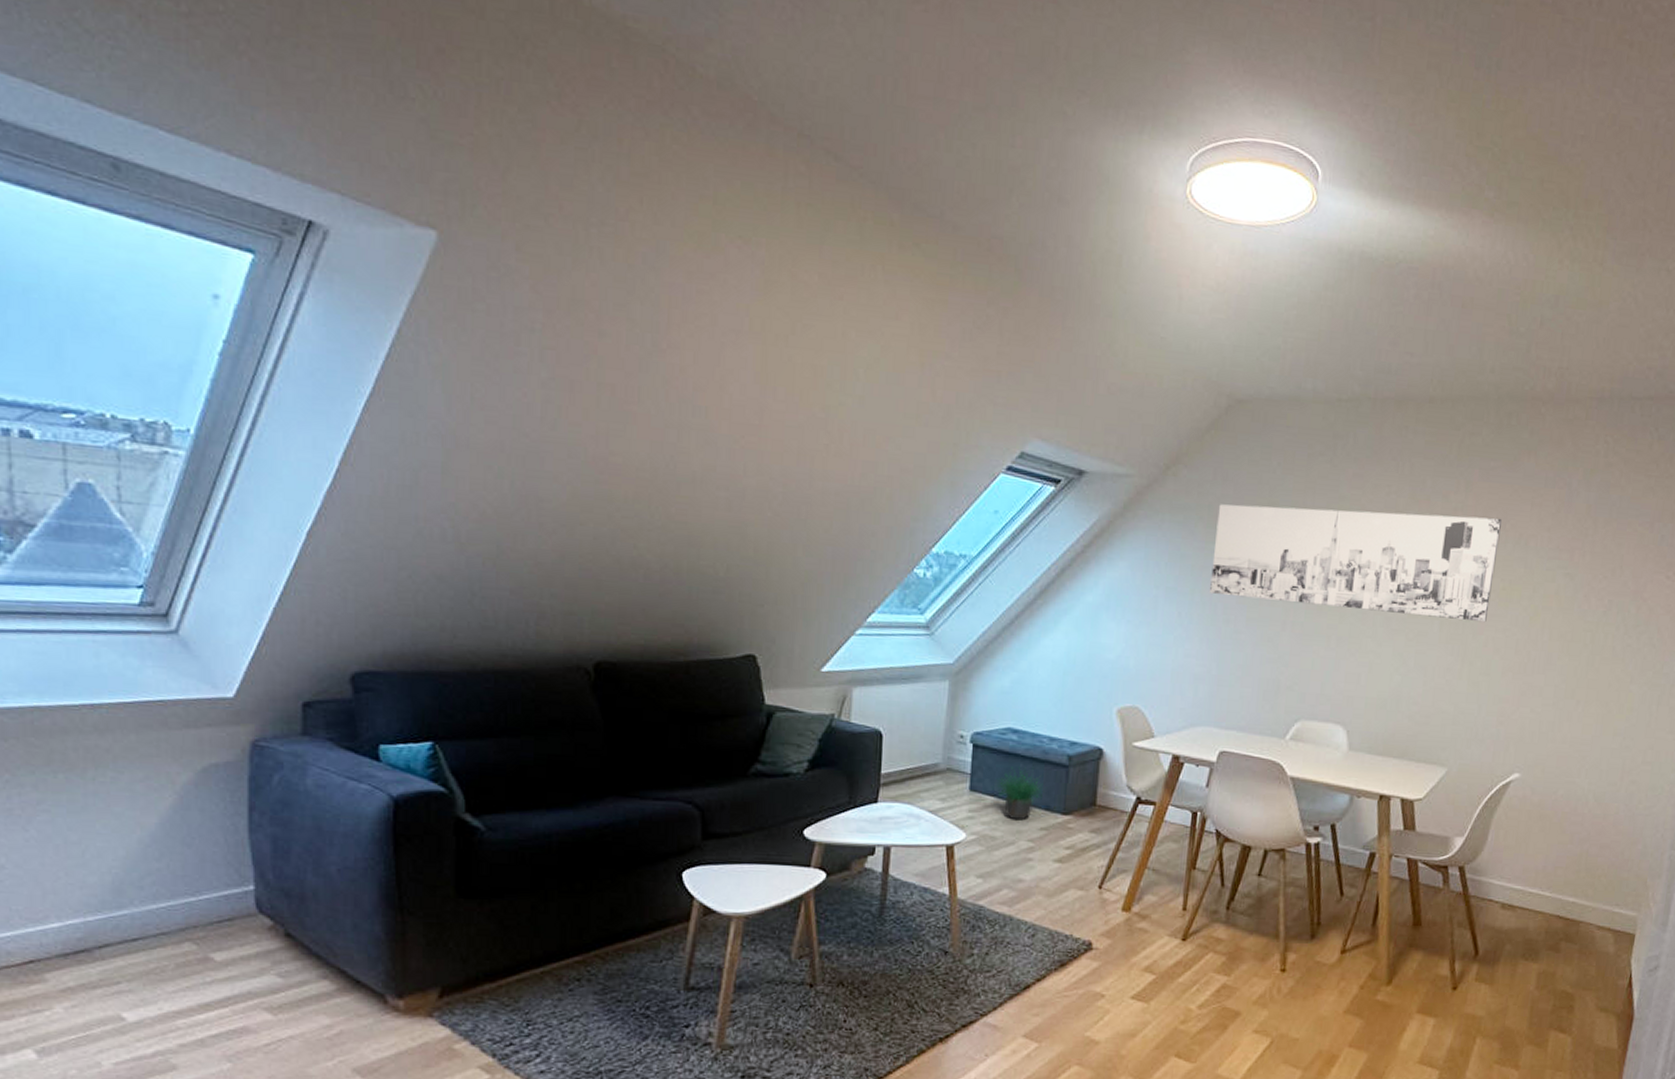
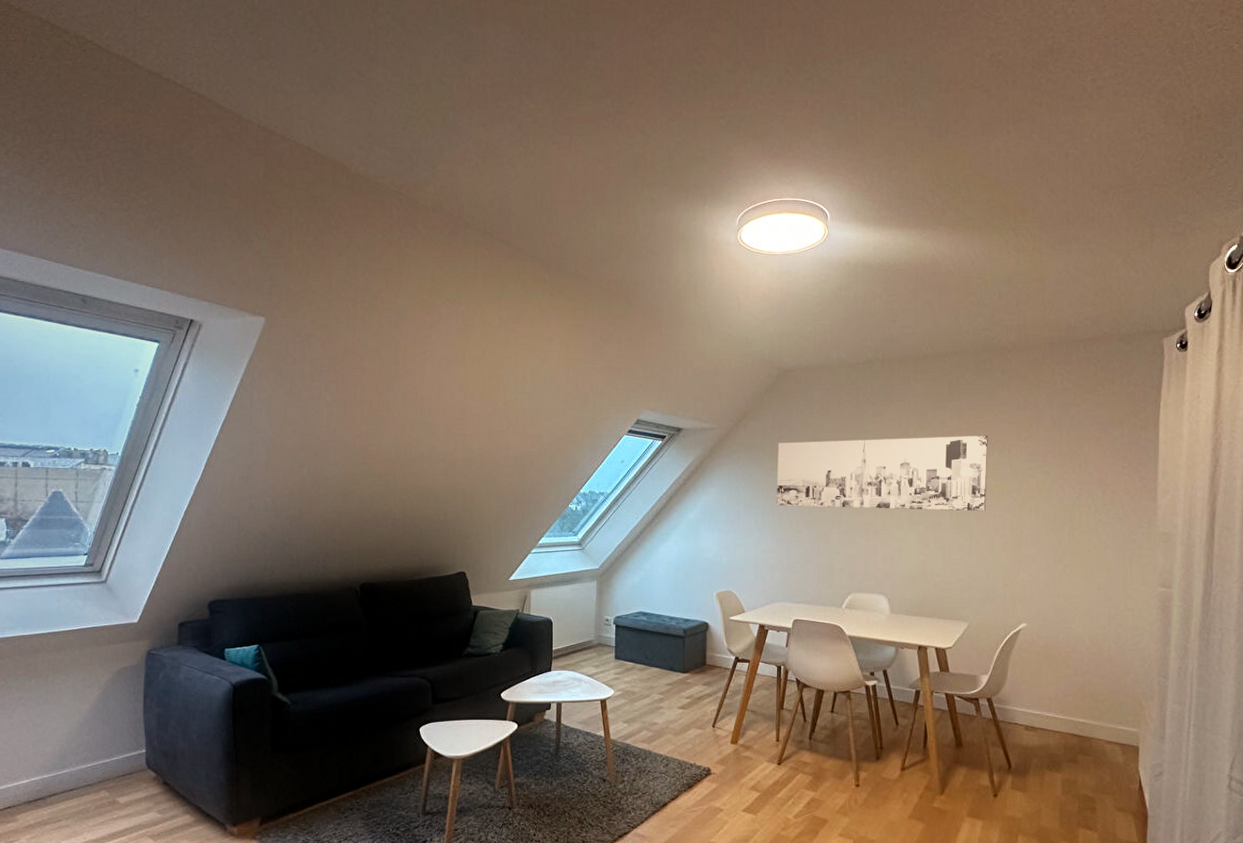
potted plant: present [995,767,1043,821] -> none [632,640,667,679]

